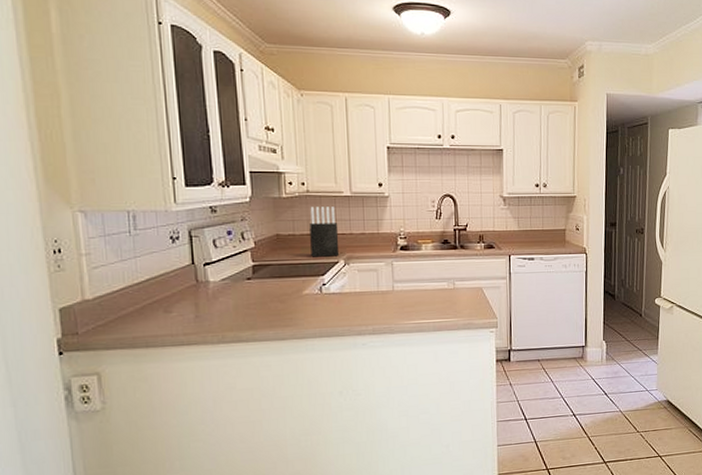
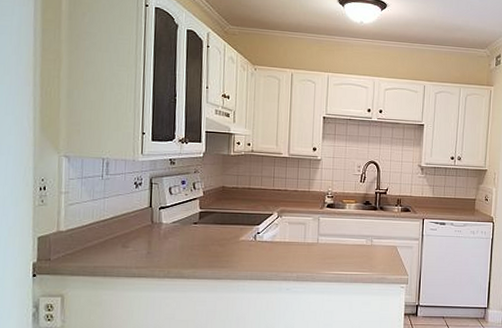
knife block: present [310,207,340,257] -> none [250,165,275,209]

